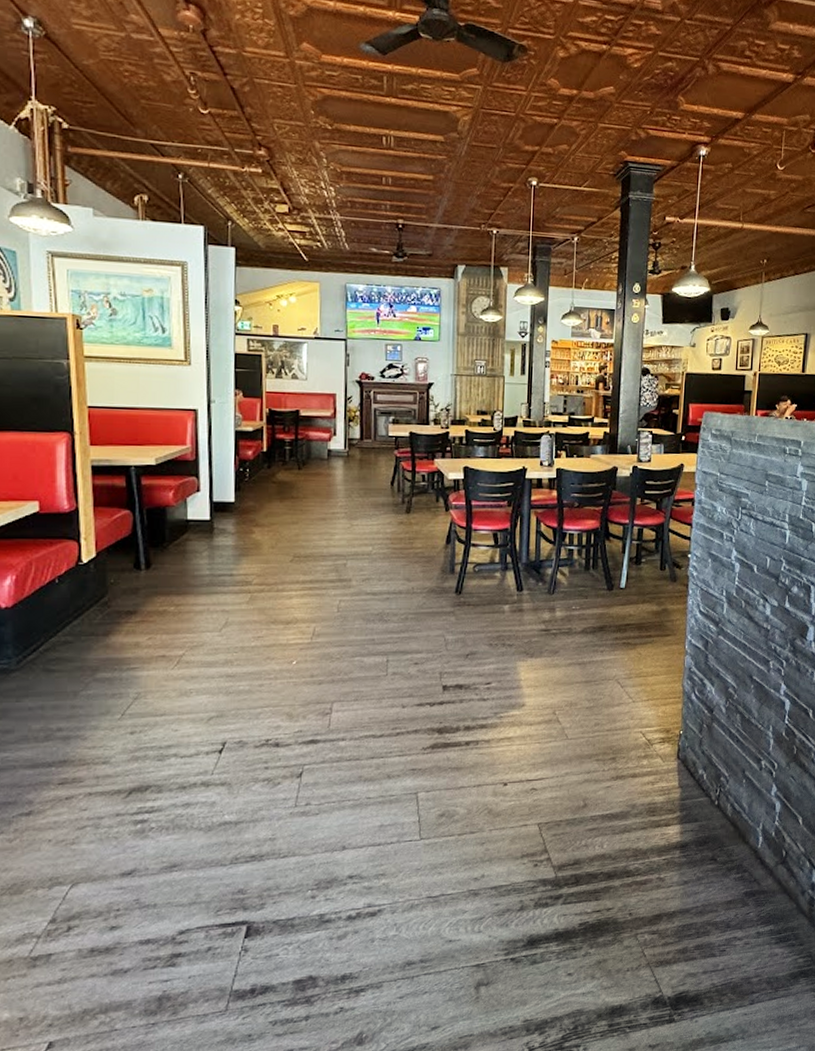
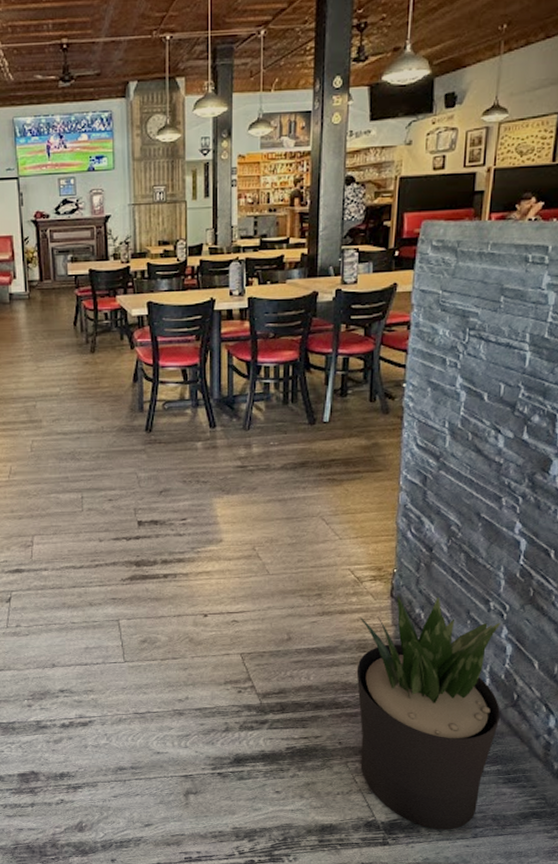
planter: none [646,756,772,1000] -> present [356,594,500,830]

